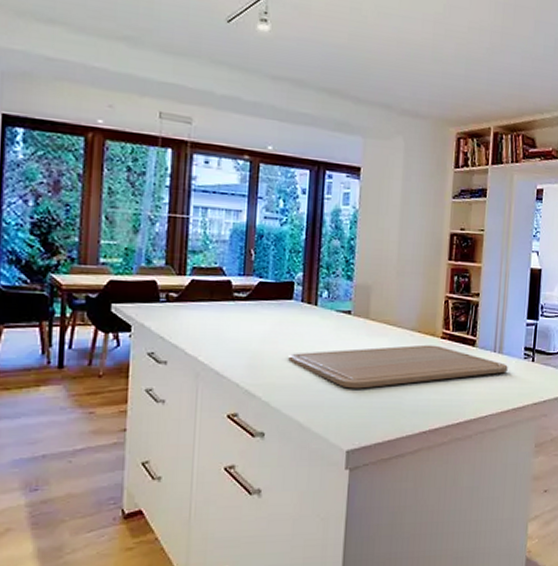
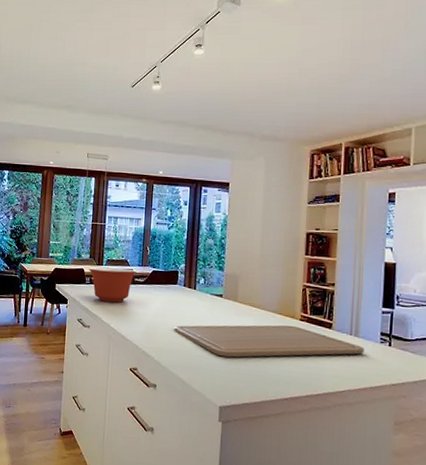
mixing bowl: none [164,277,236,327] -> present [89,267,137,303]

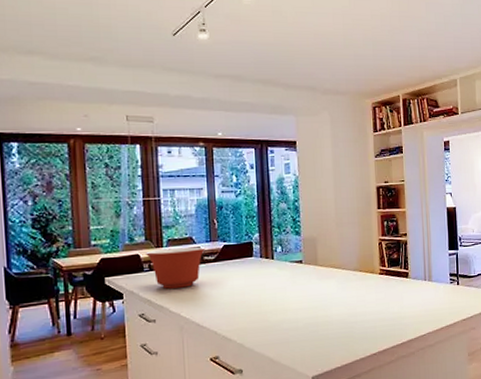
chopping board: present [174,325,364,358] -> none [255,280,438,325]

